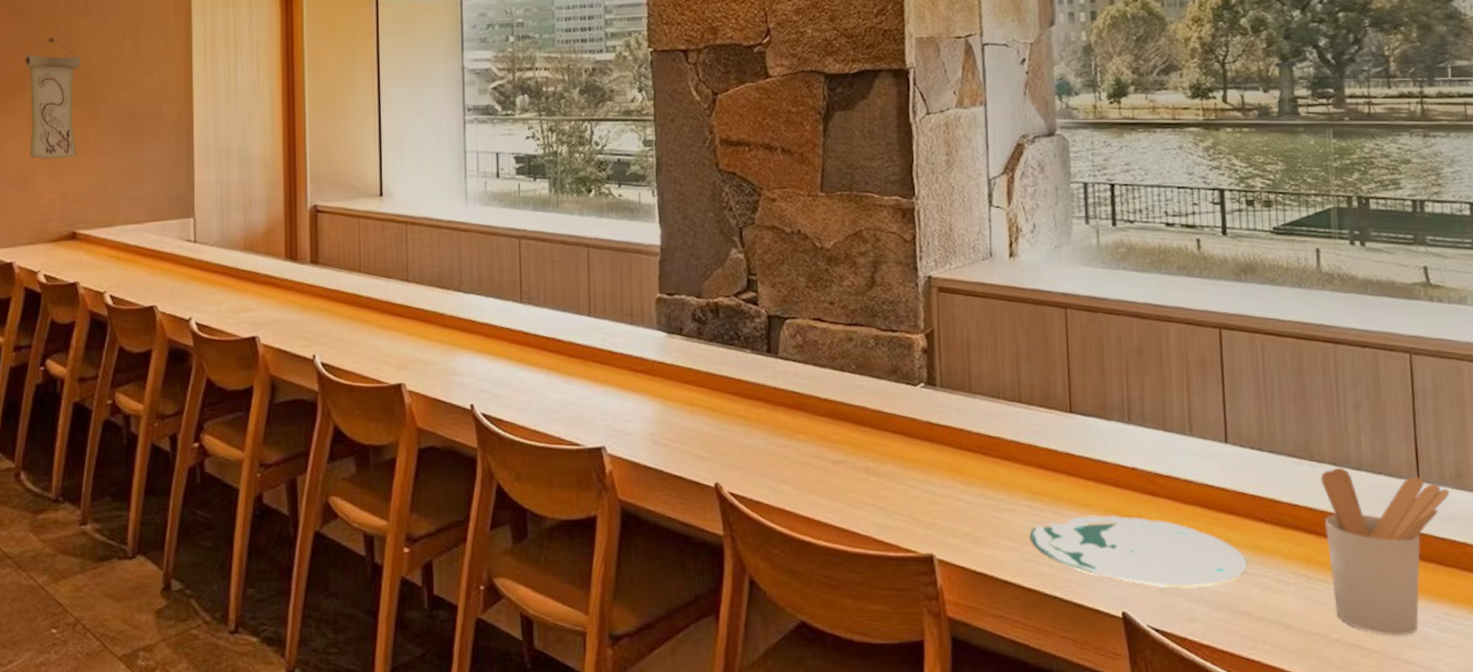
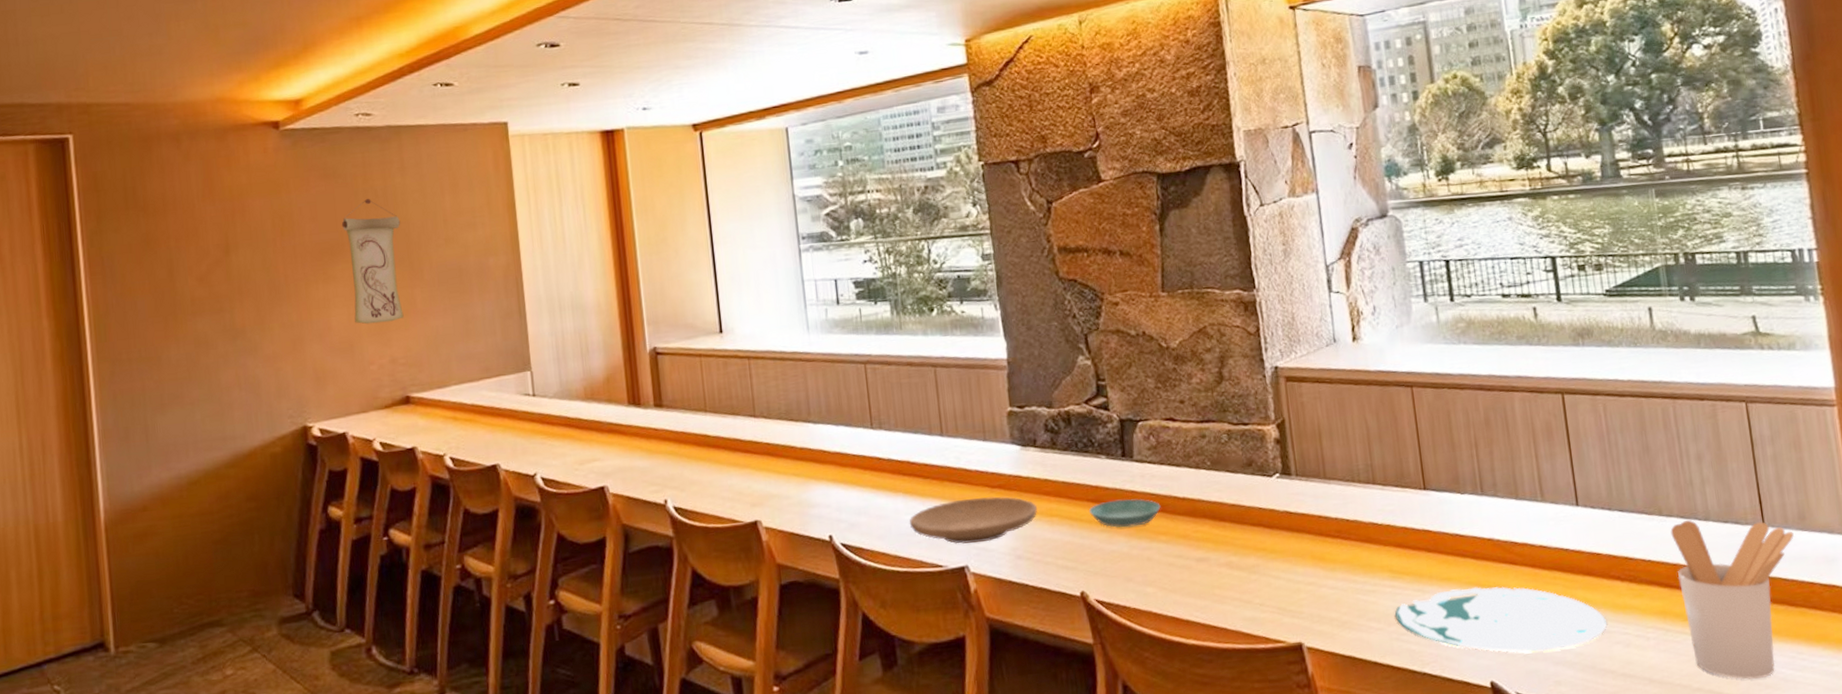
plate: none [550,380,679,425] -> present [909,496,1038,544]
saucer: none [729,395,802,423] -> present [1088,498,1161,528]

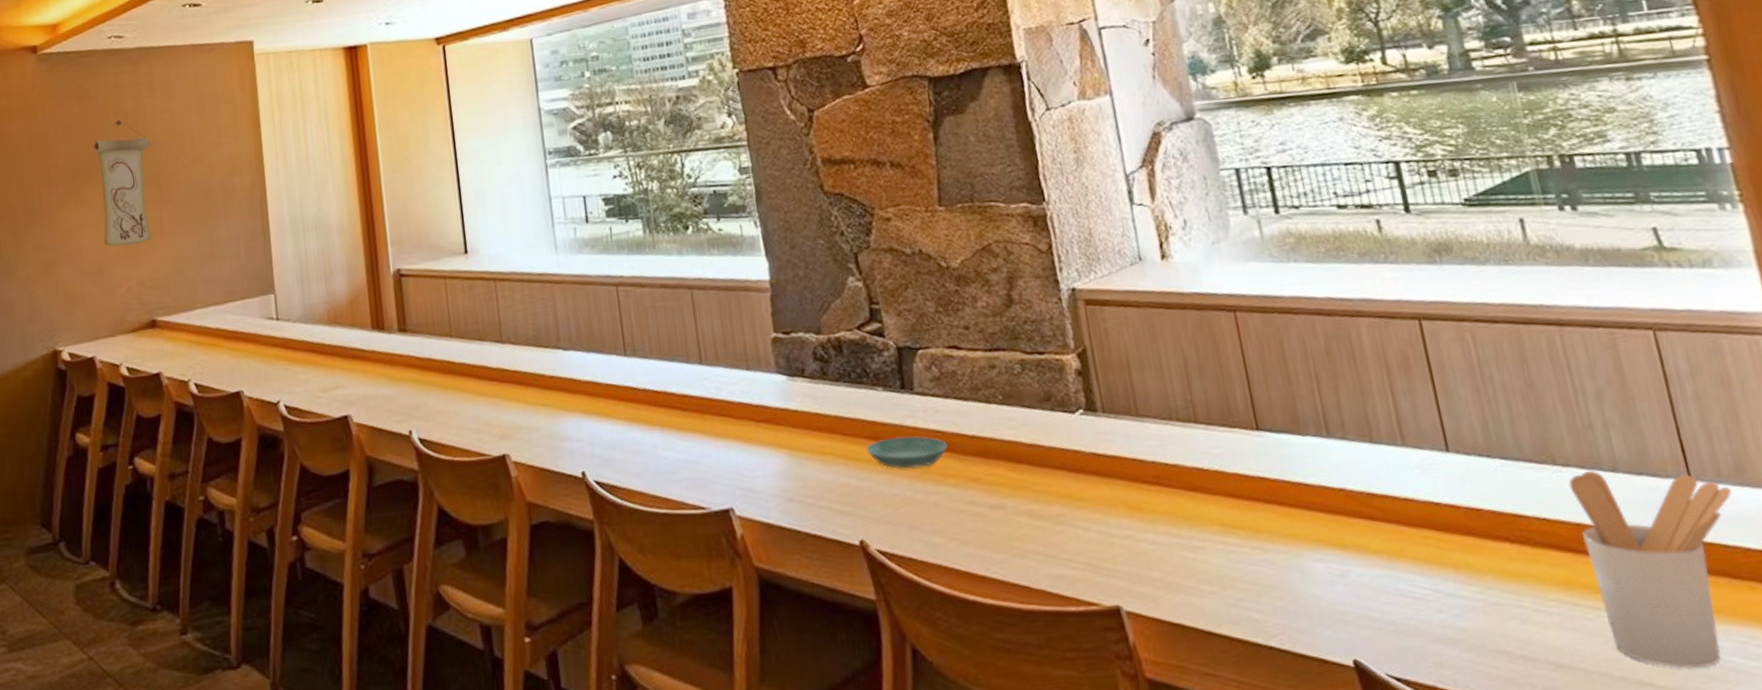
plate: present [909,496,1038,544] -> none [667,432,809,484]
plate: present [1395,586,1607,653] -> none [1230,546,1496,626]

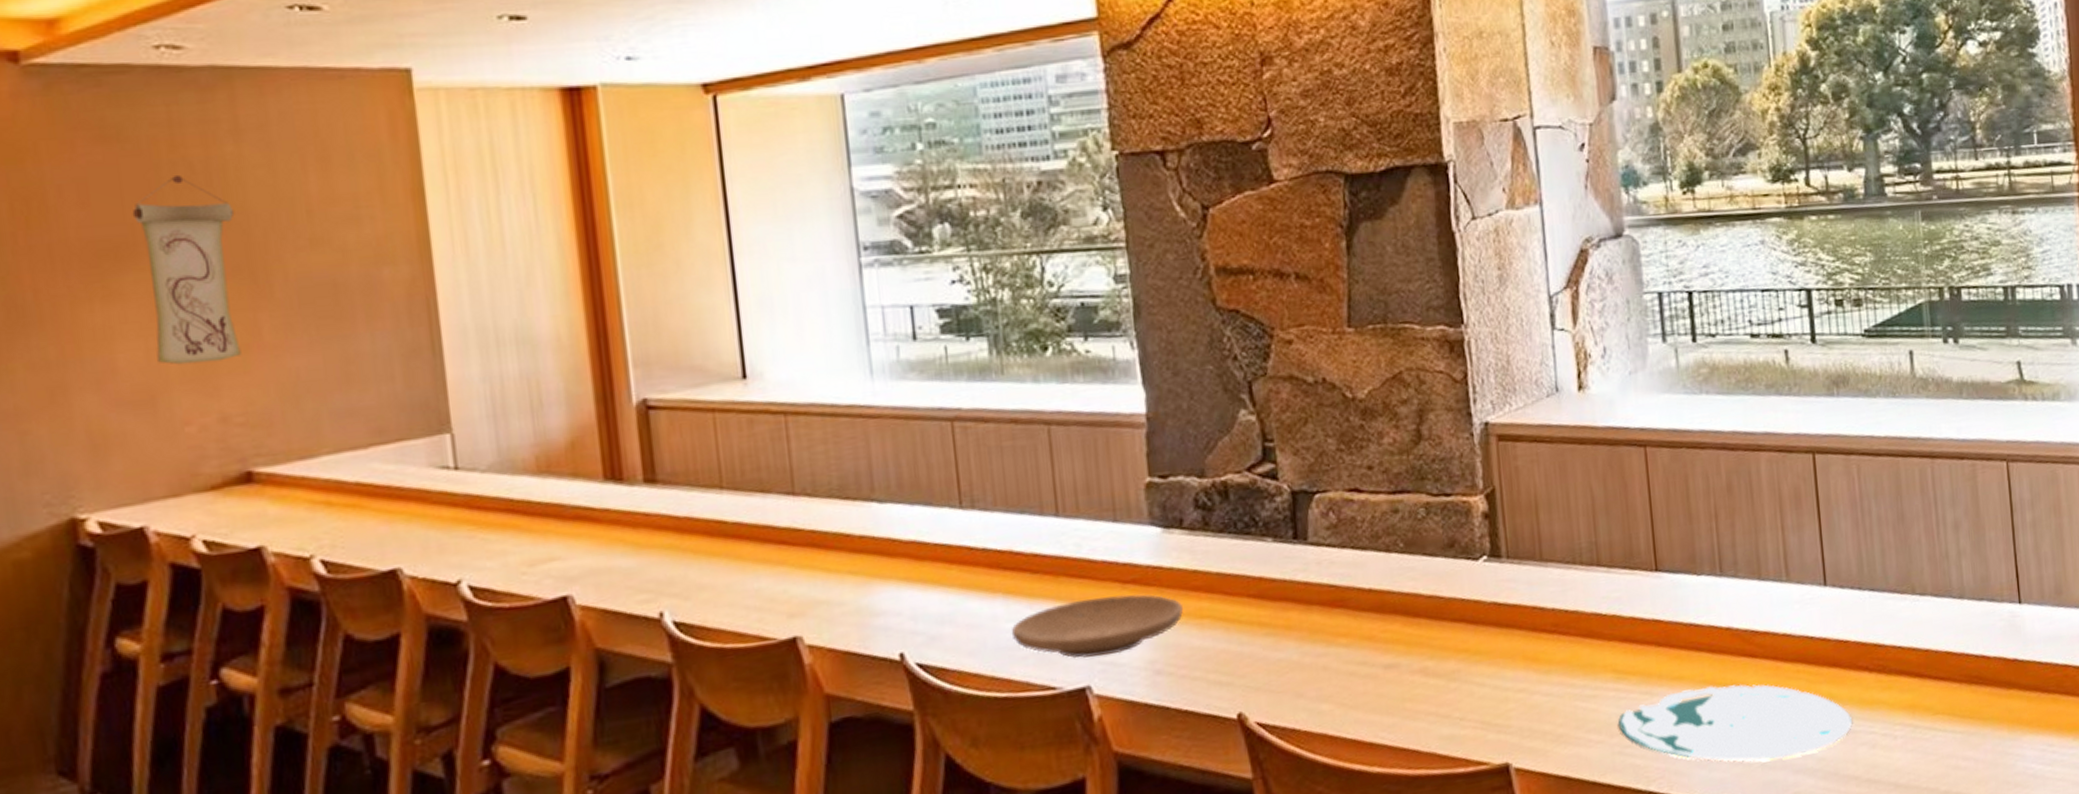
plate: none [667,432,809,484] -> present [1011,594,1184,659]
saucer: present [865,436,948,469] -> none [1249,591,1341,630]
plate: none [1230,546,1496,626] -> present [1618,684,1852,762]
utensil holder: present [1568,470,1732,669] -> none [1923,597,2050,779]

